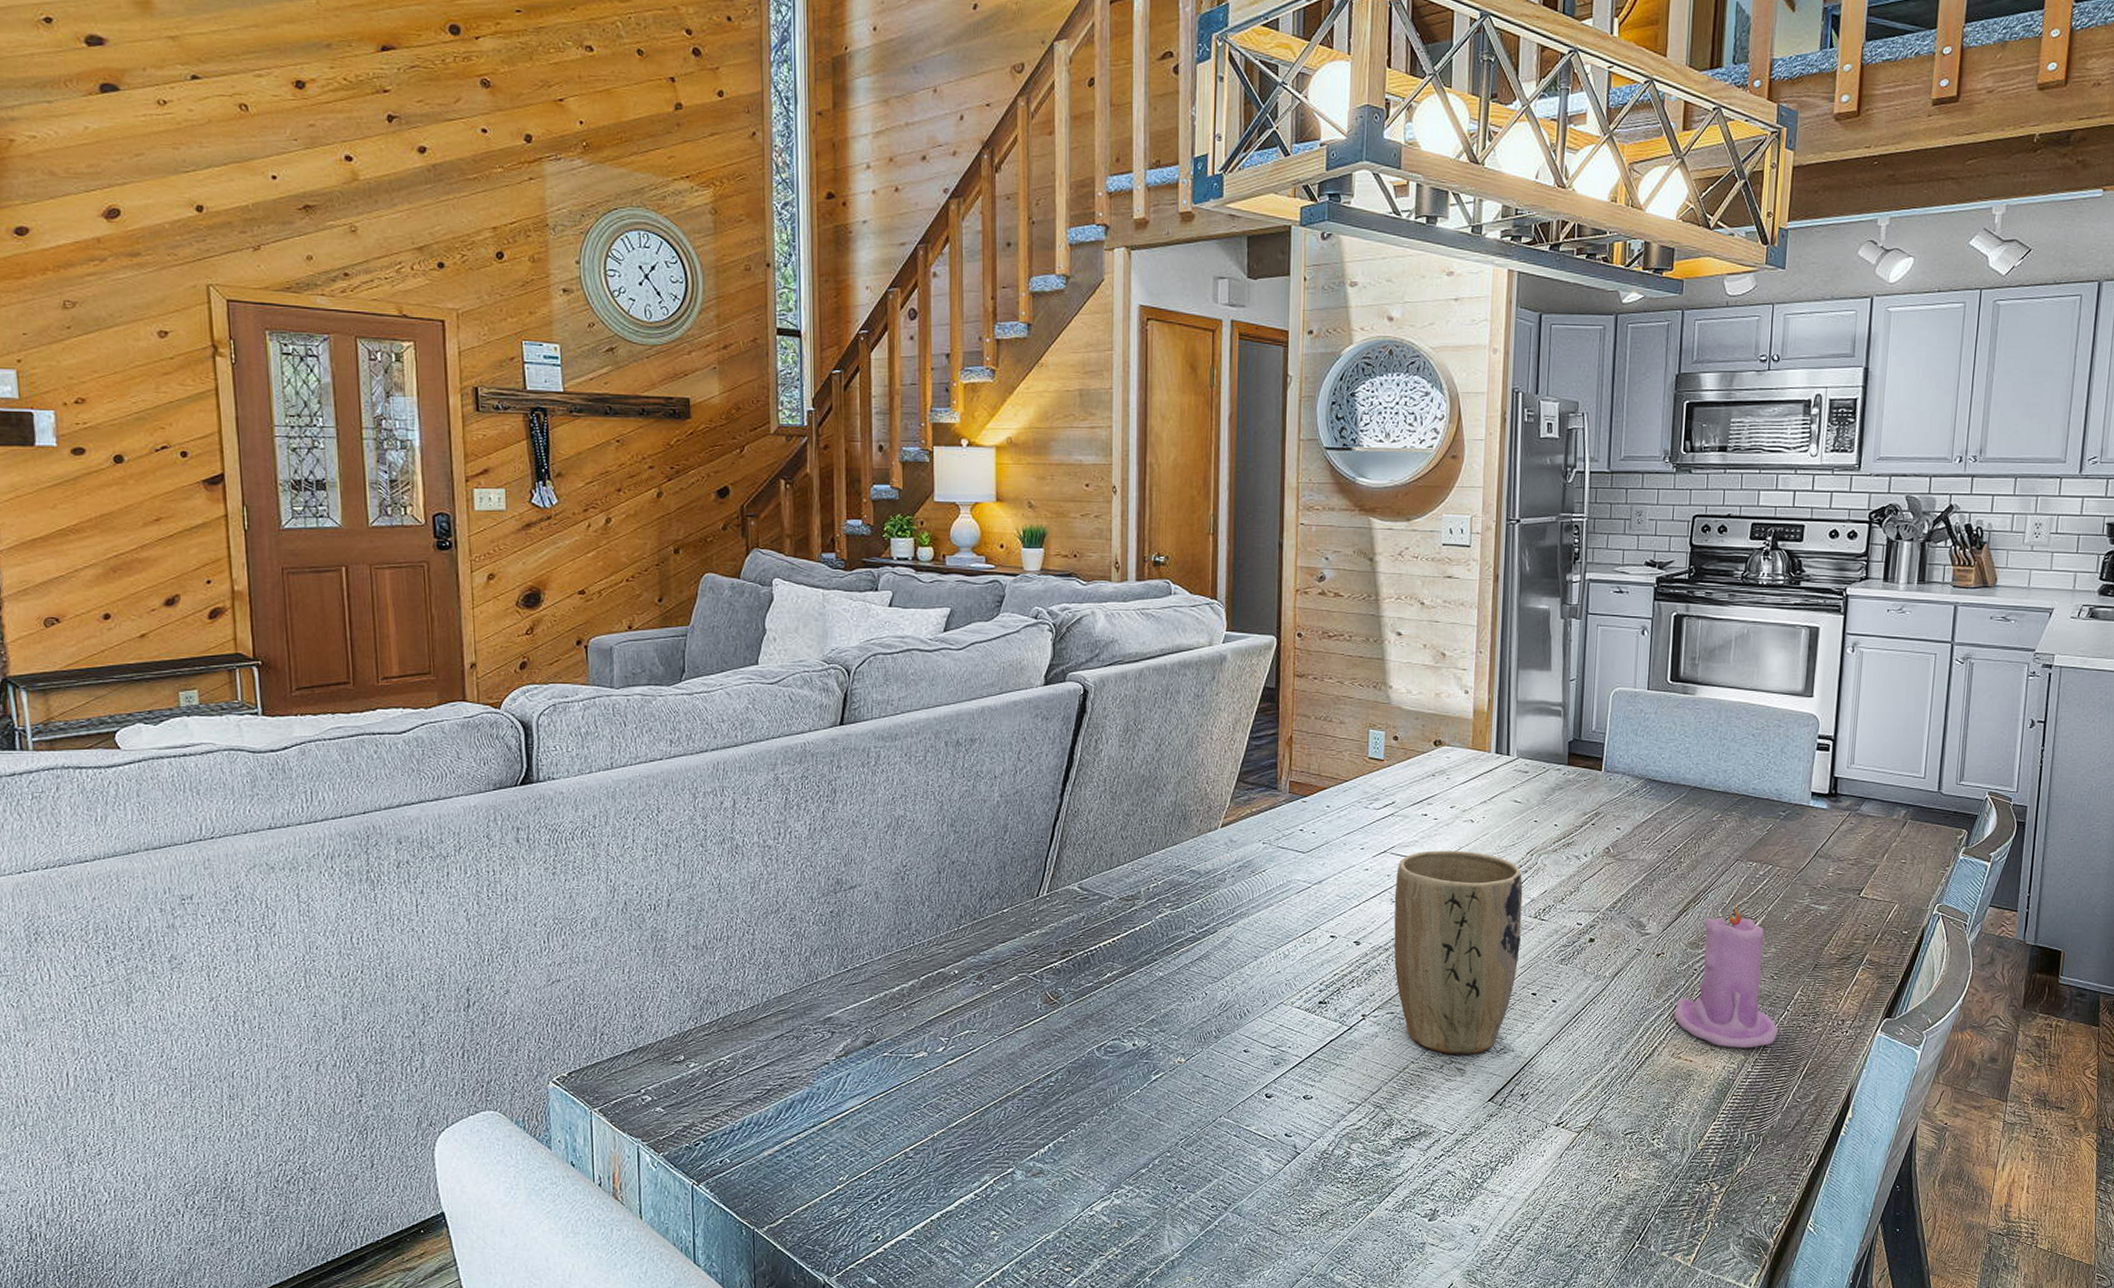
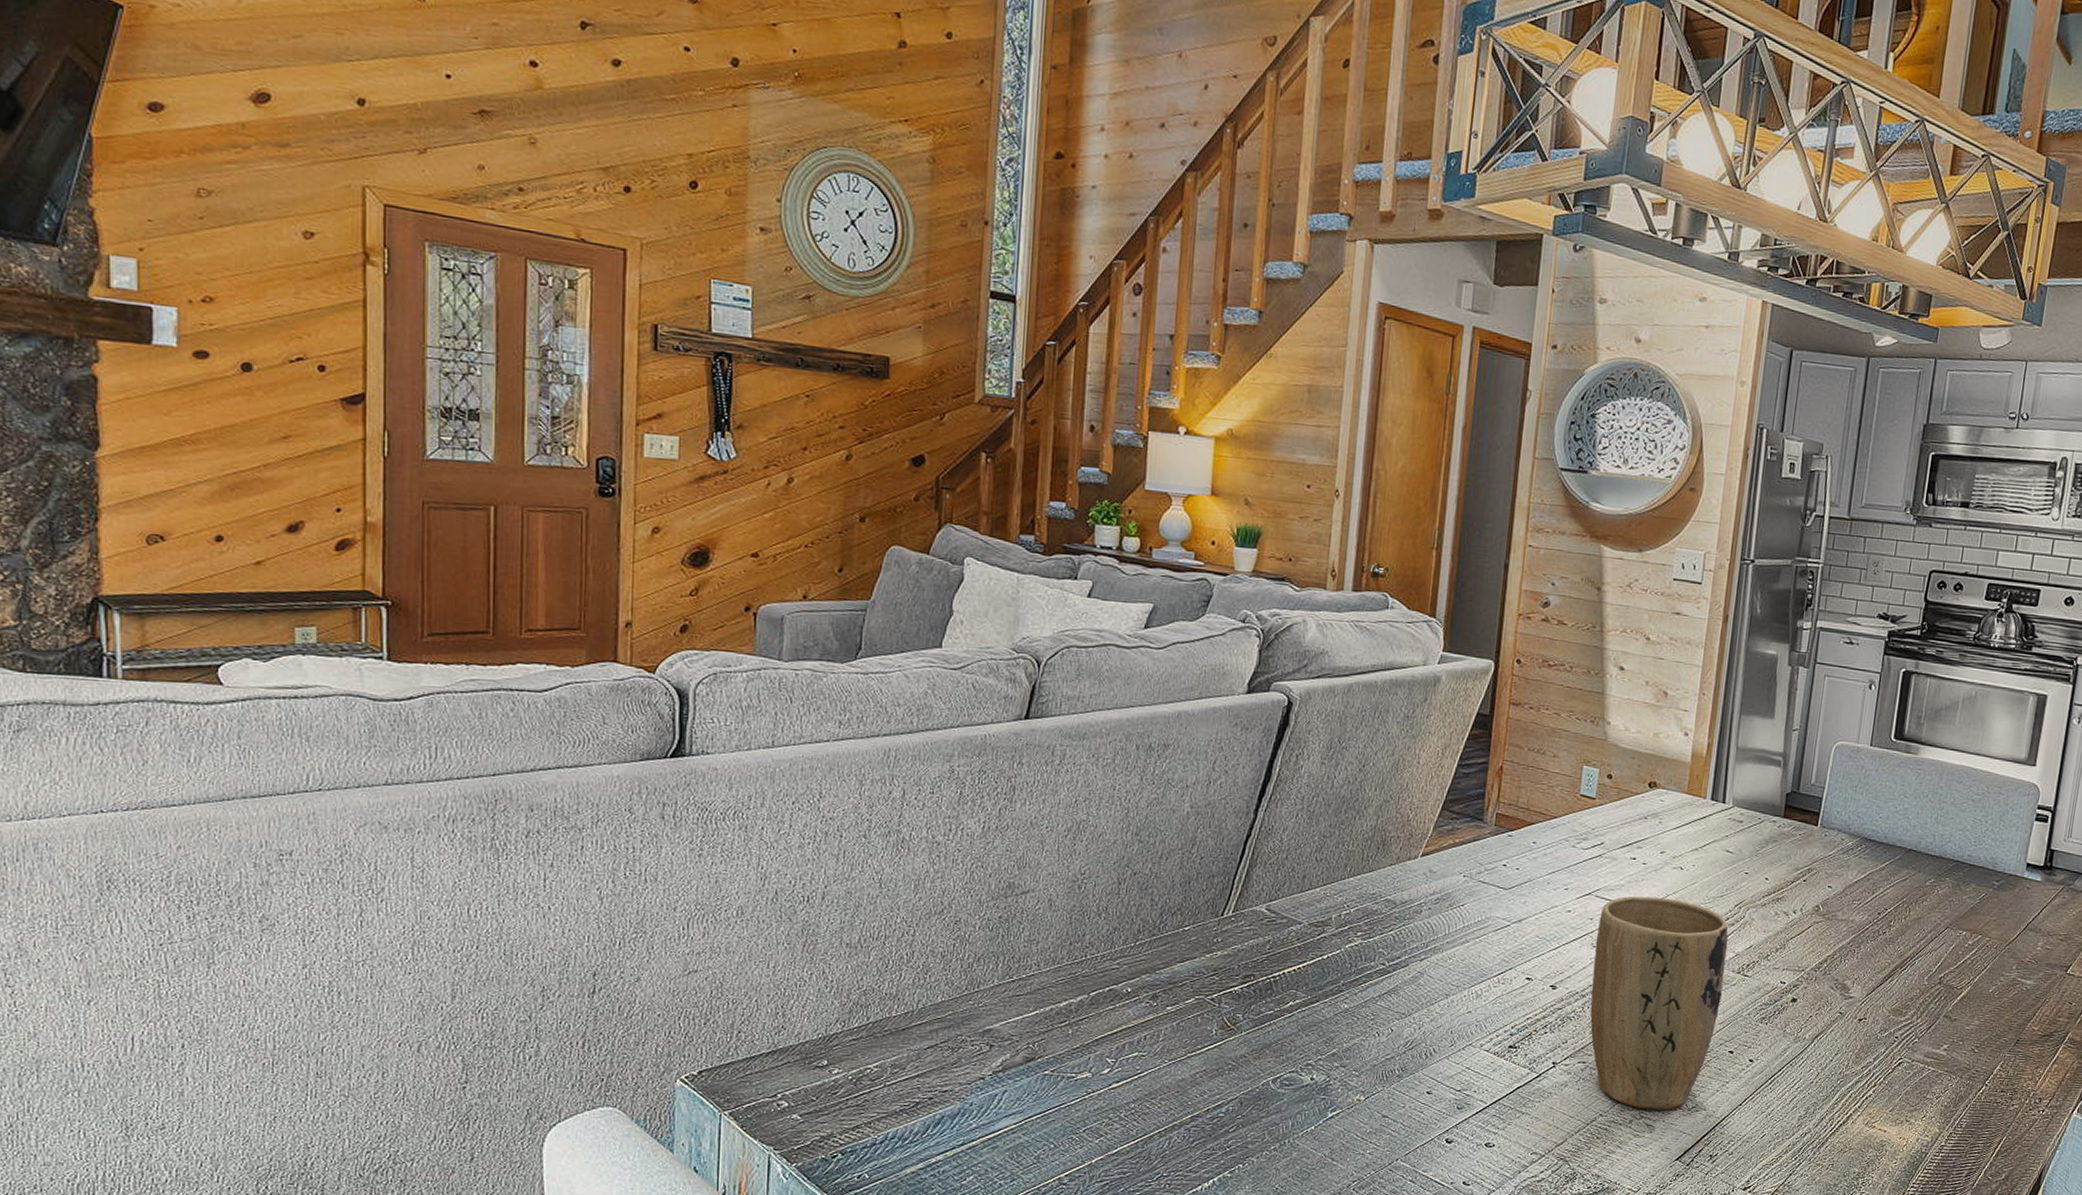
candle: present [1674,904,1778,1049] -> none [1871,972,1975,1122]

